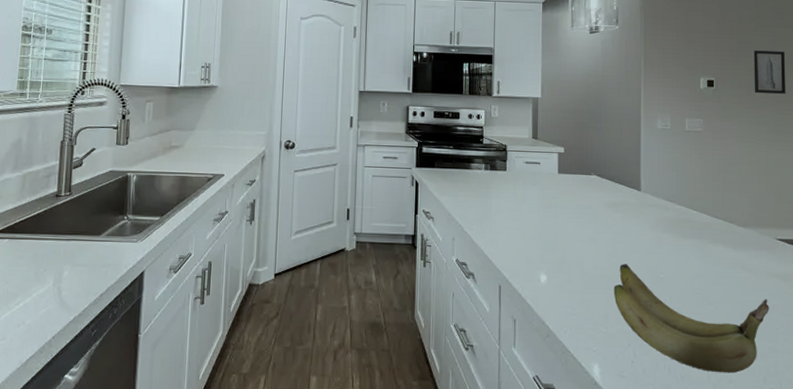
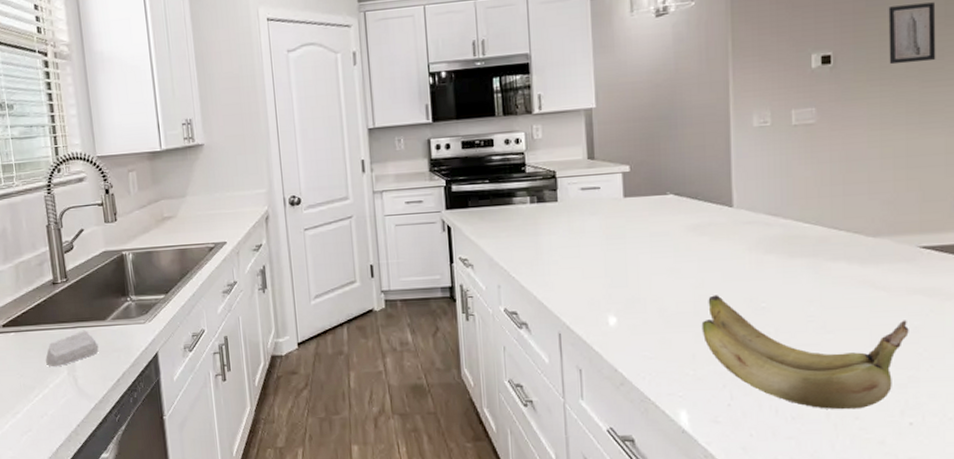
soap bar: none [34,243,88,277] -> present [45,330,99,367]

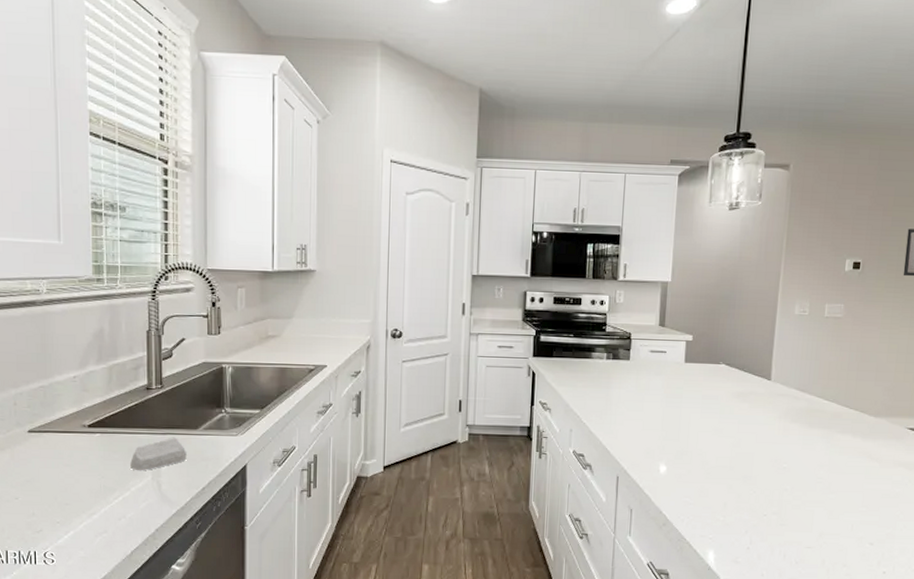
banana: present [701,295,909,410] -> none [734,454,892,558]

